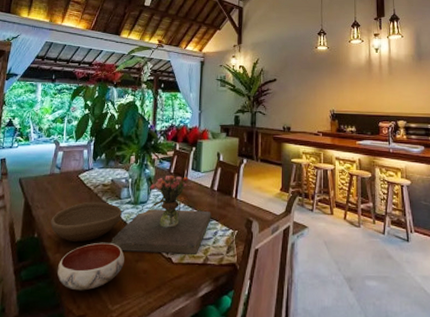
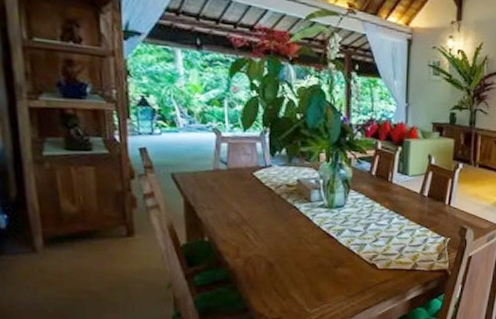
bowl: present [50,201,122,243] -> none [223,203,314,248]
bowl: present [57,242,125,291] -> none [239,247,321,296]
flower arrangement: present [110,175,211,254] -> none [302,177,421,261]

